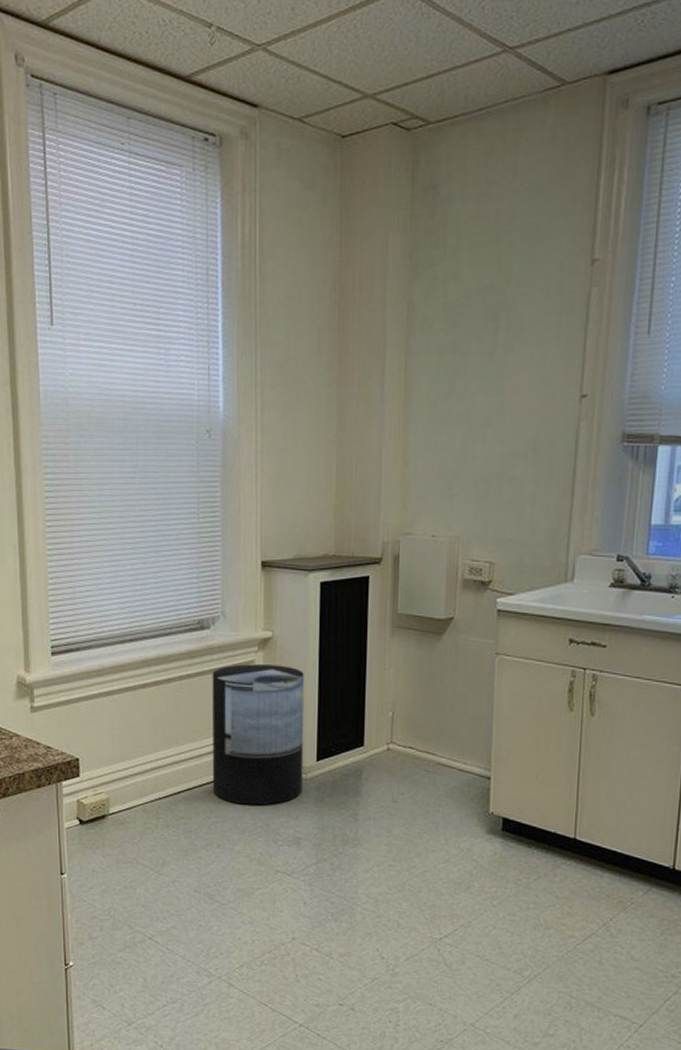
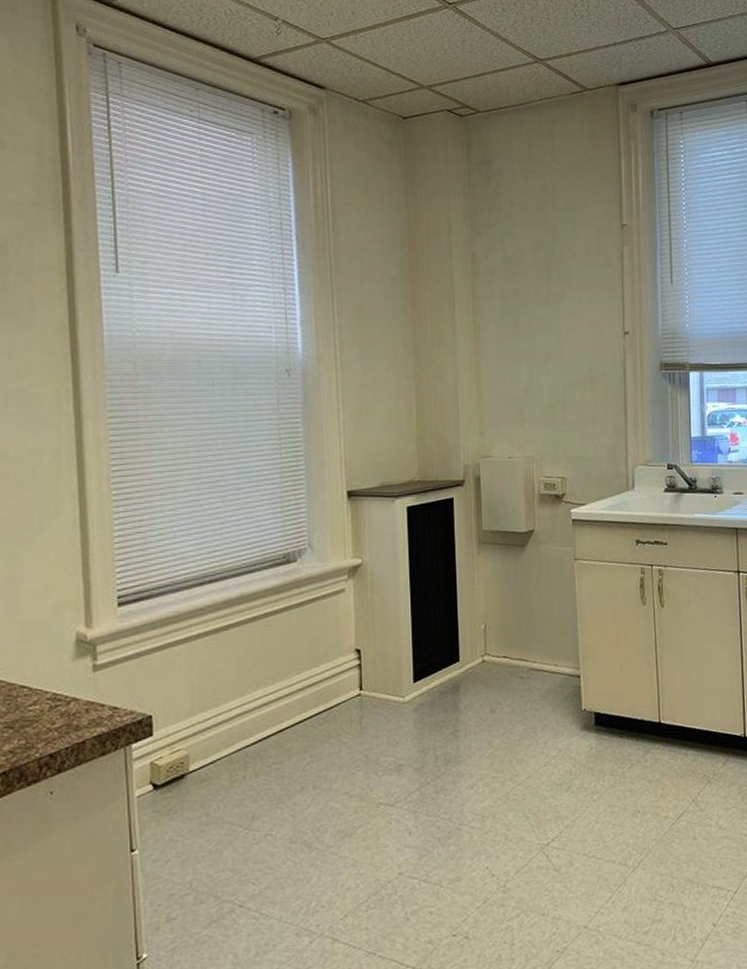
trash can: present [211,664,305,806] -> none [300,591,401,739]

